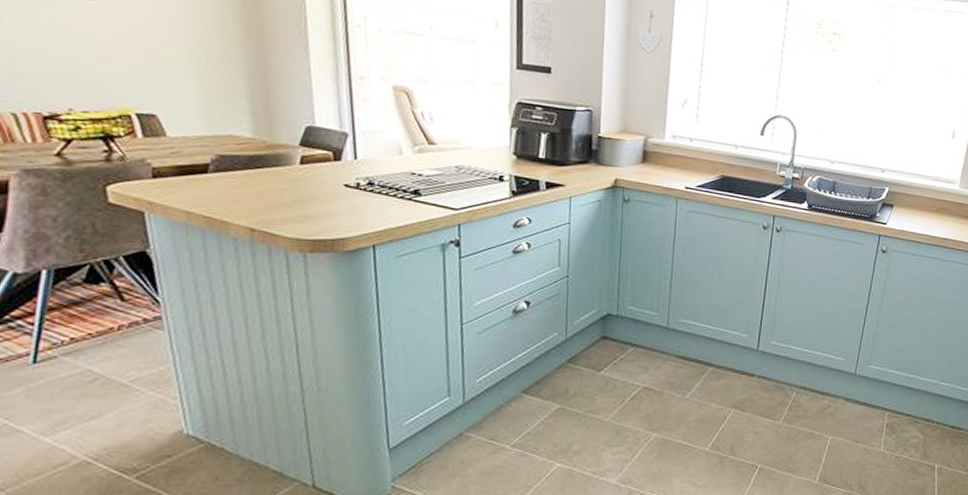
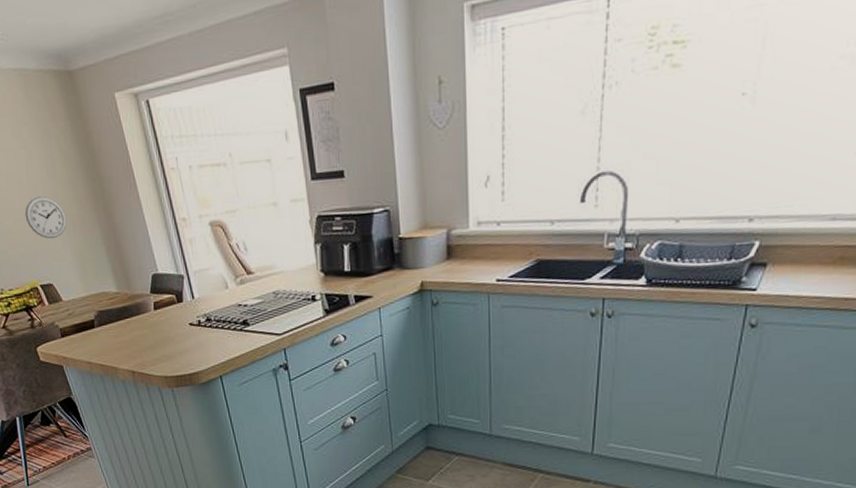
wall clock: none [136,16,200,66] -> present [24,196,67,239]

